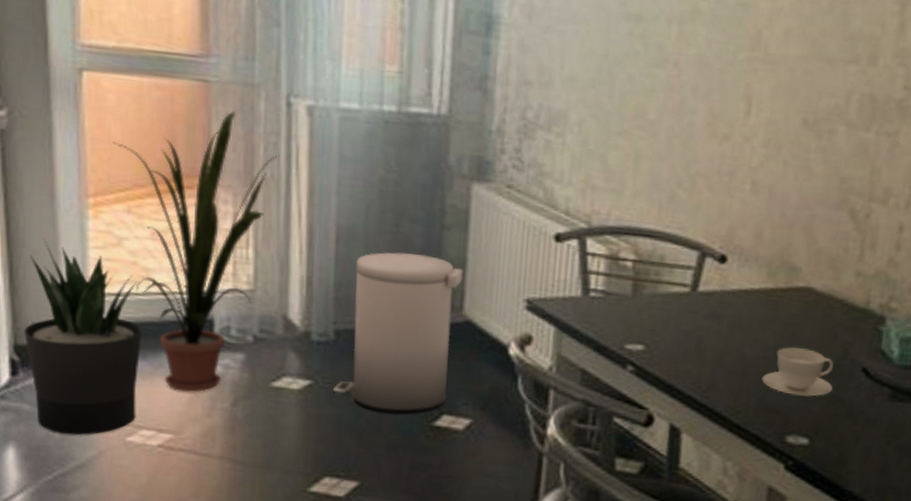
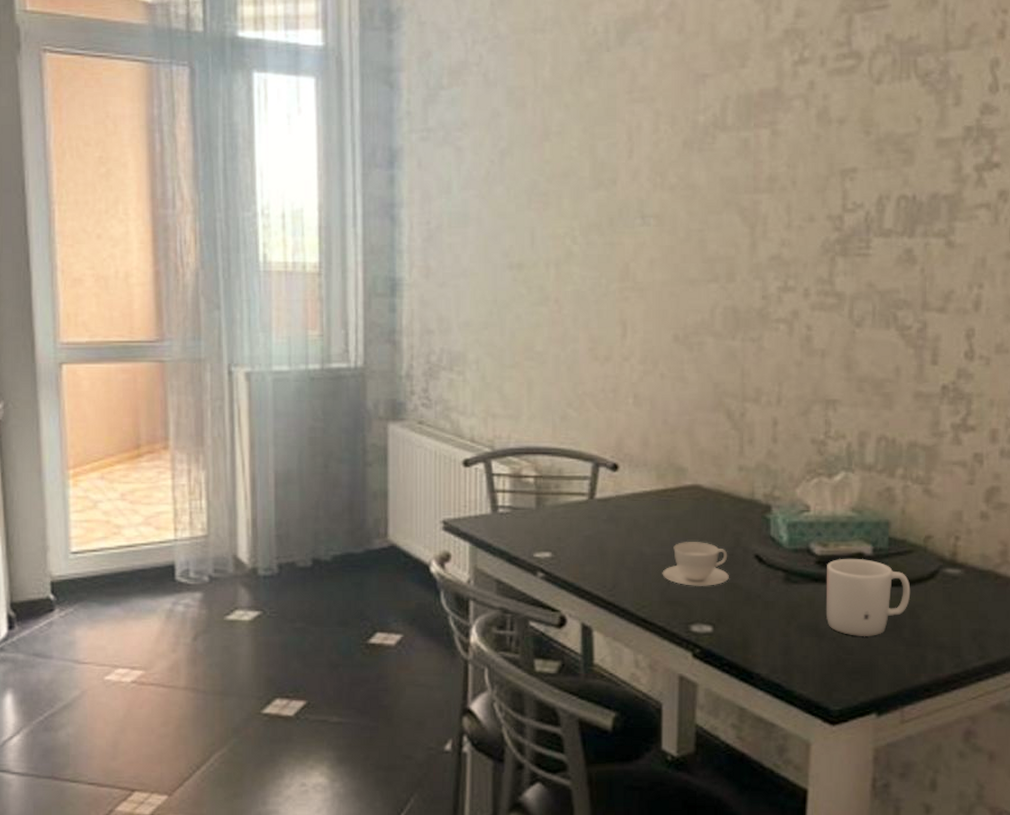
planter: present [24,238,142,435] -> none [18,508,115,679]
house plant: present [112,111,277,392] -> none [87,384,222,631]
pedal bin: present [332,252,463,415] -> none [278,490,385,636]

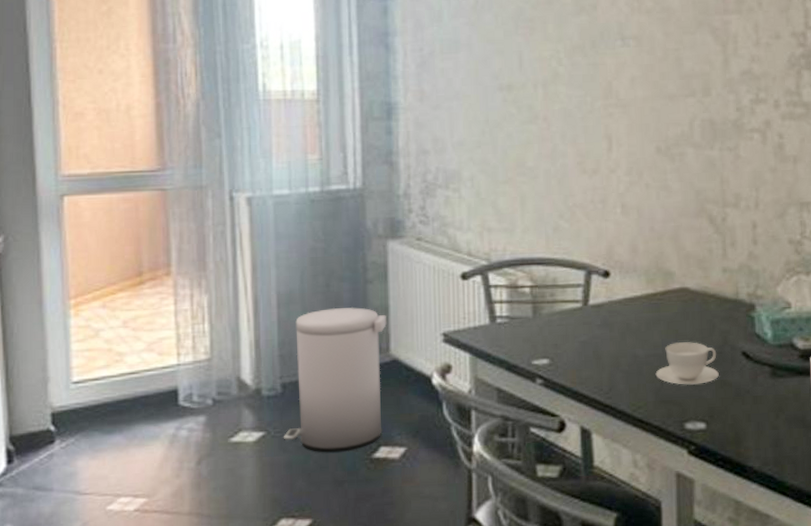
pedal bin: none [278,490,385,636] -> present [283,307,387,453]

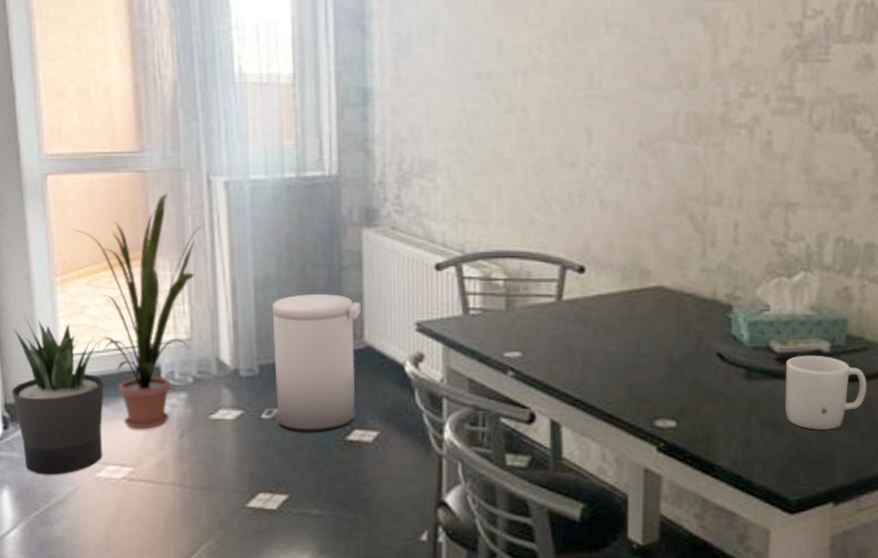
planter: none [18,340,118,511] -> present [12,314,104,476]
house plant: none [89,211,224,458] -> present [73,193,202,430]
teacup: present [655,342,719,385] -> none [627,341,692,383]

